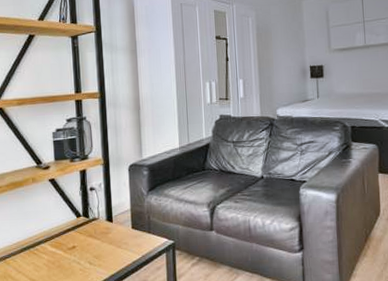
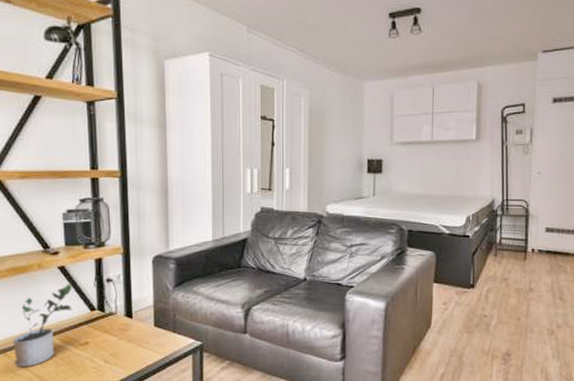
potted plant: none [11,193,63,273] -> present [12,283,74,367]

